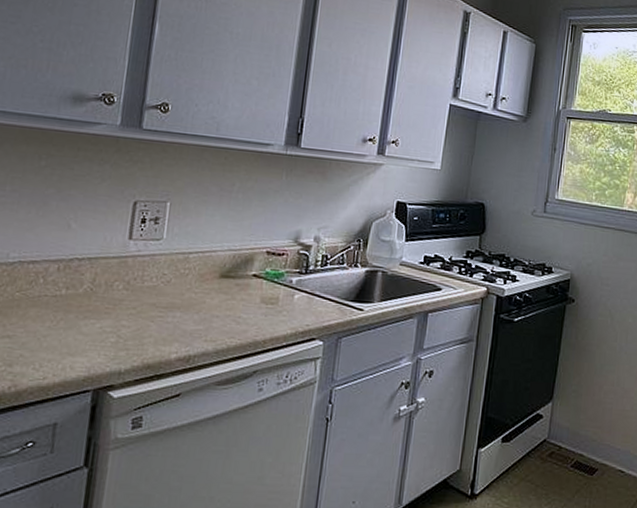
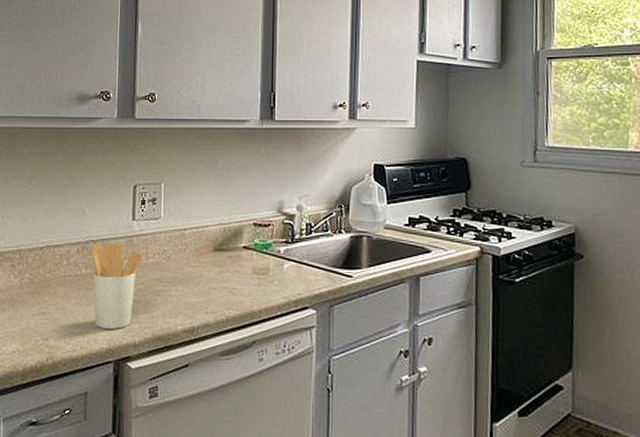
utensil holder: none [73,262,138,356] -> present [91,243,143,329]

